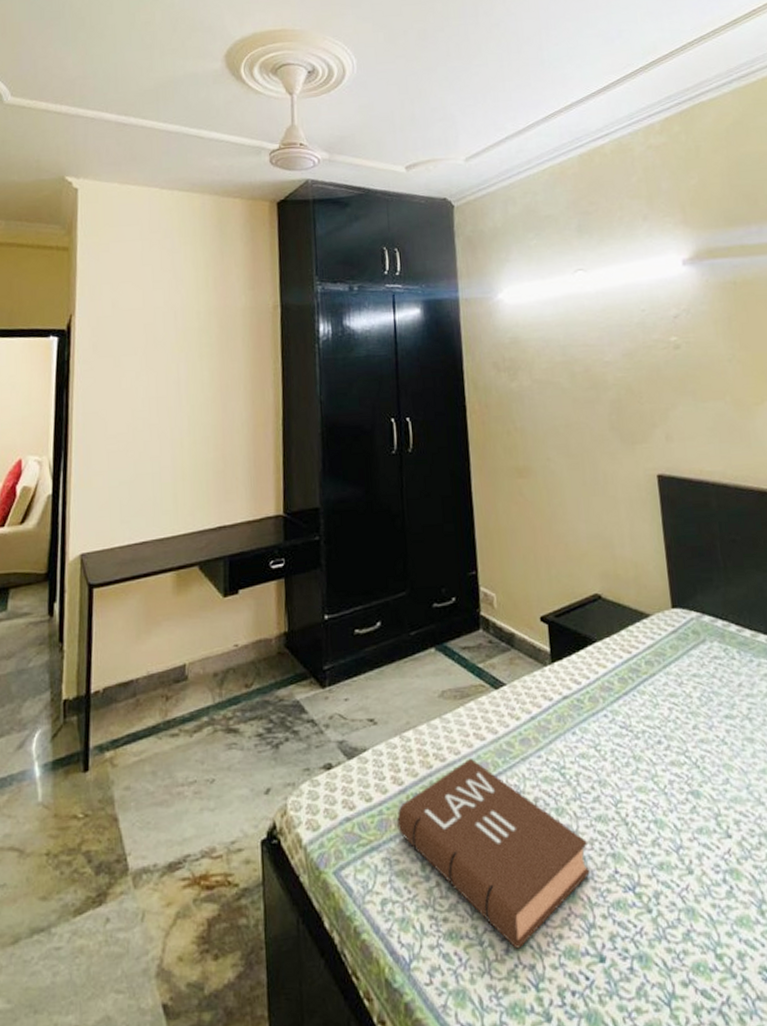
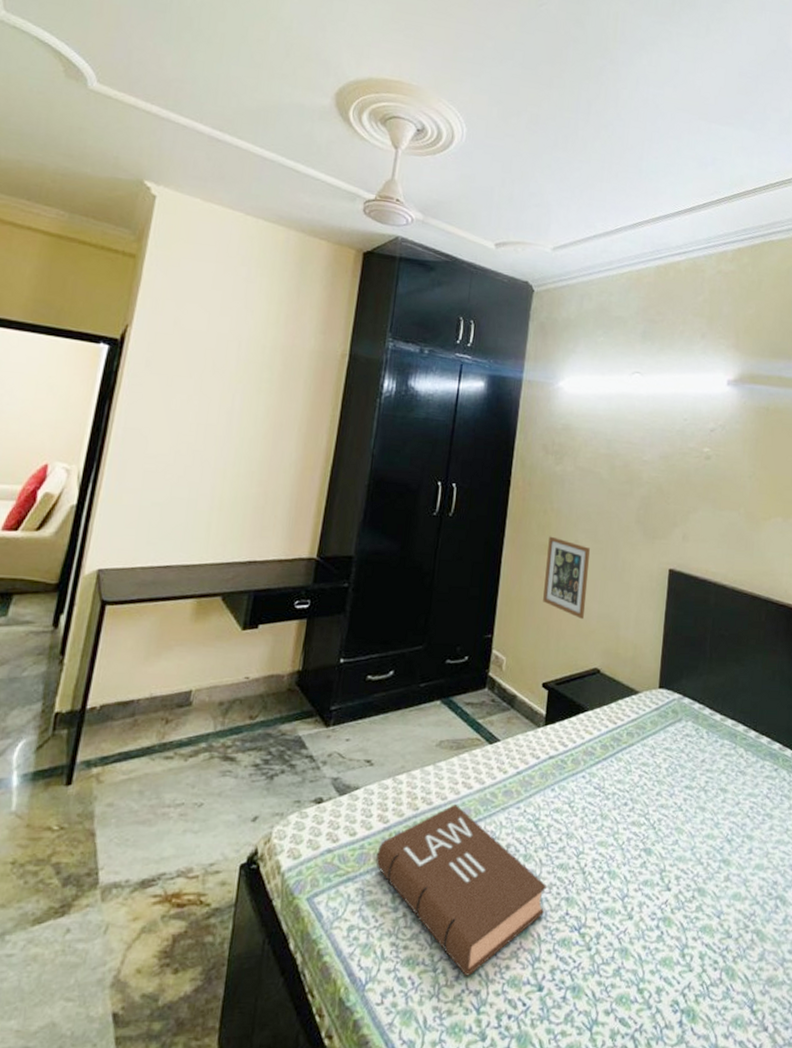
picture frame: none [518,457,573,543] -> present [543,536,590,620]

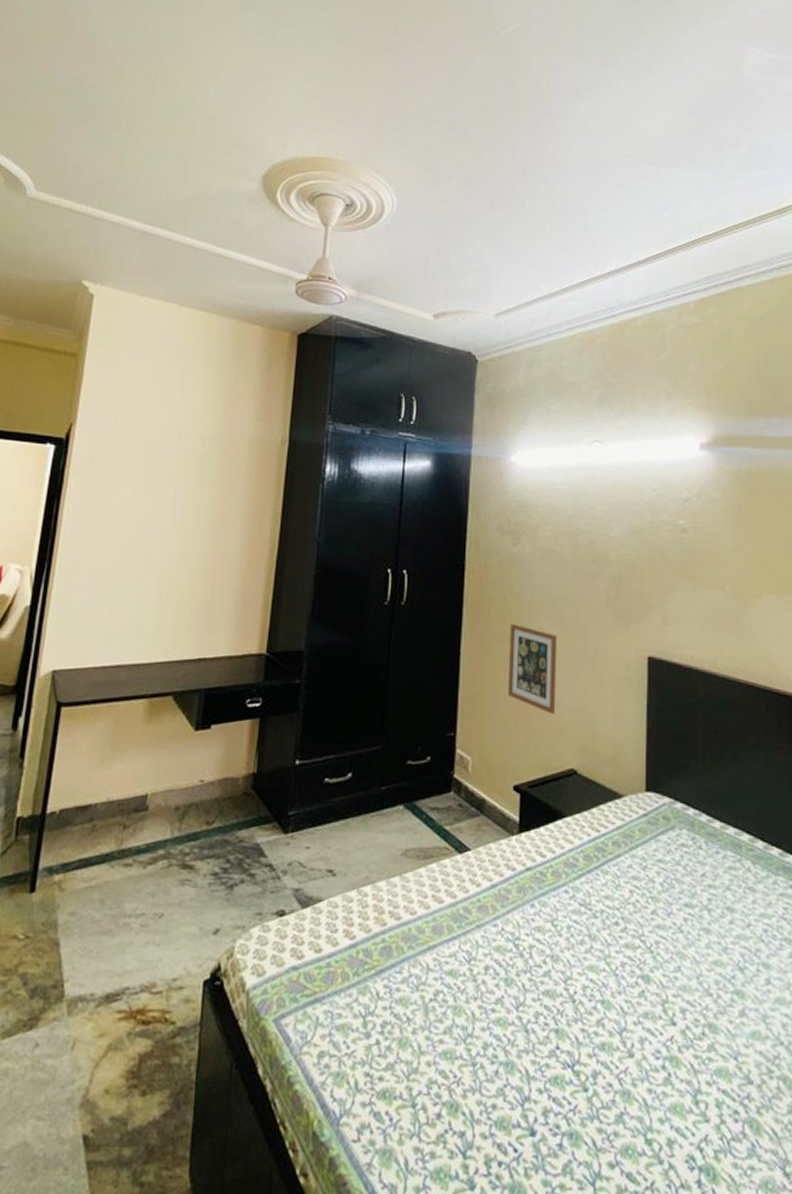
book: present [375,803,548,976] -> none [344,919,533,1114]

